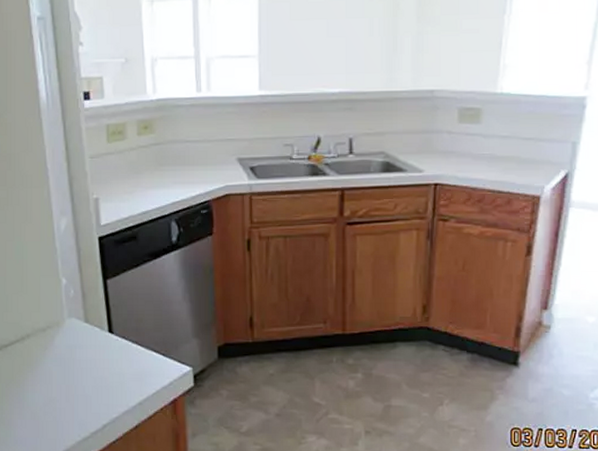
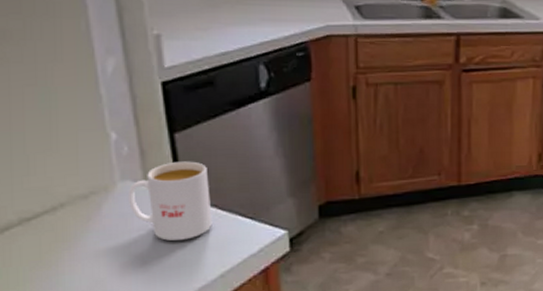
mug: none [72,303,134,370] -> present [127,161,212,241]

